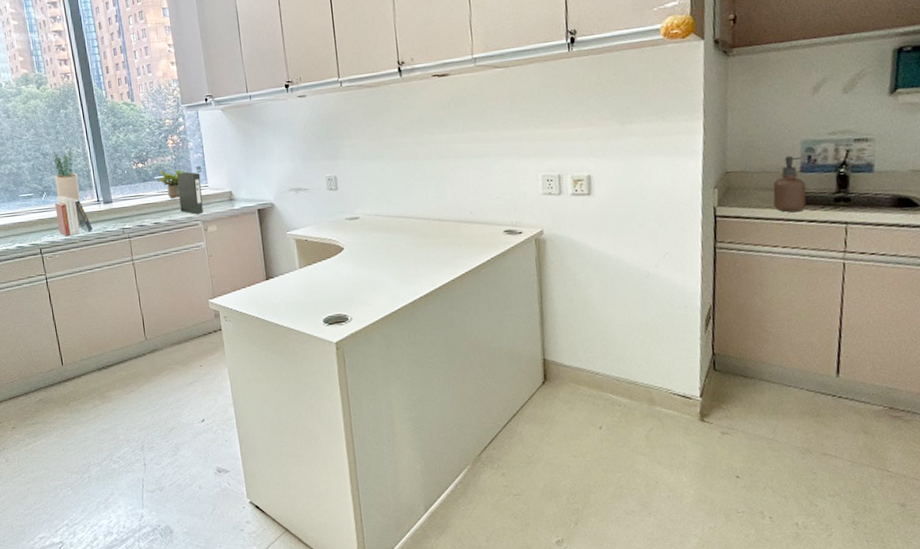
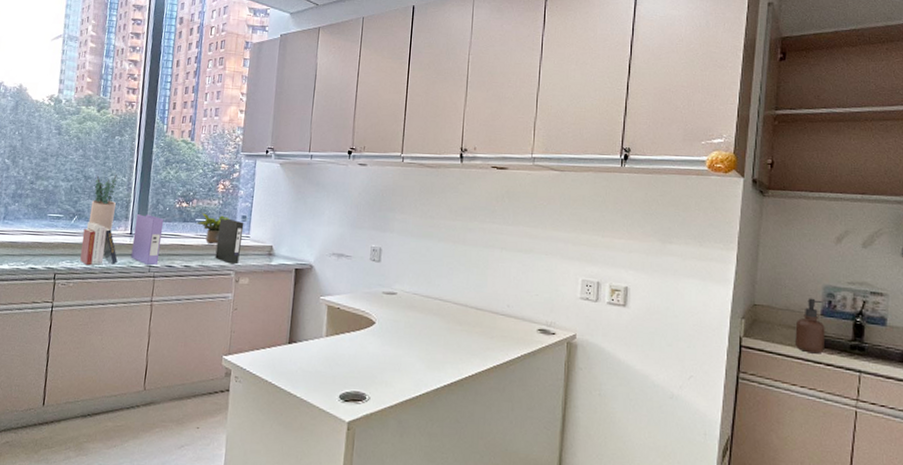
binder: none [99,179,130,228] -> present [130,213,164,266]

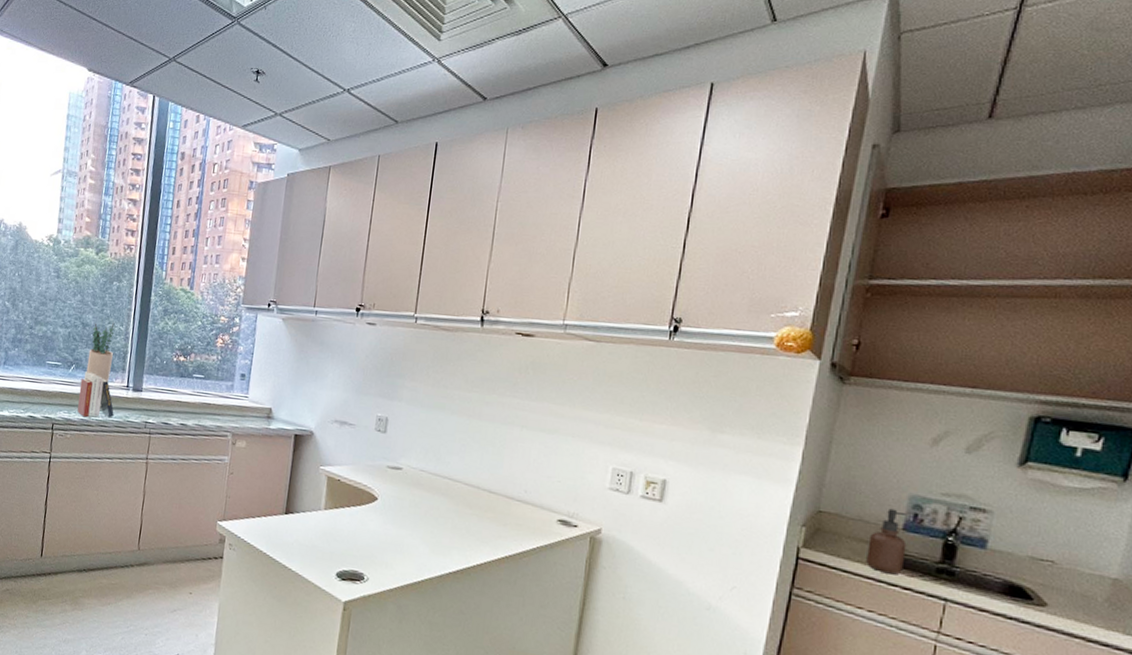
binder: present [130,213,164,266] -> none [127,366,161,422]
potted plant: present [196,213,230,244] -> none [194,368,228,402]
binder: present [215,218,244,265] -> none [212,375,243,426]

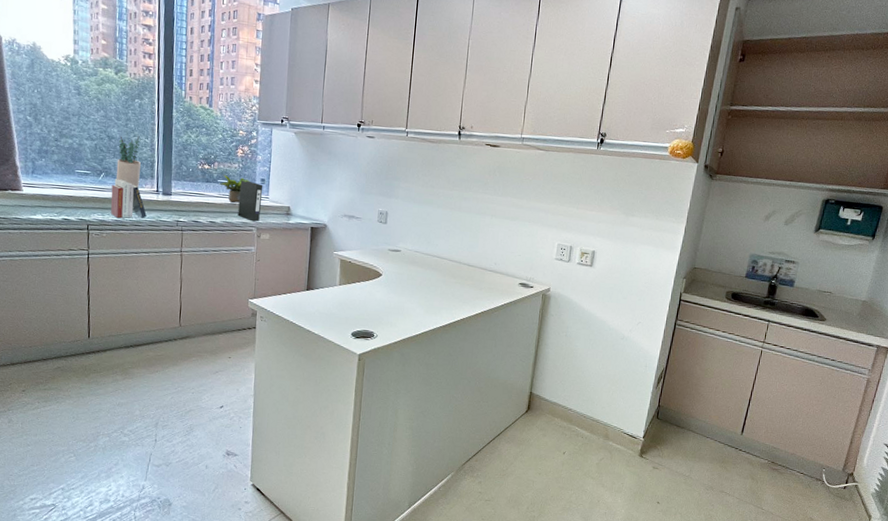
potted plant: none [194,368,228,402] -> present [219,175,250,203]
binder: none [212,375,243,426] -> present [238,180,263,222]
soap dispenser: present [866,508,907,575] -> none [723,263,747,307]

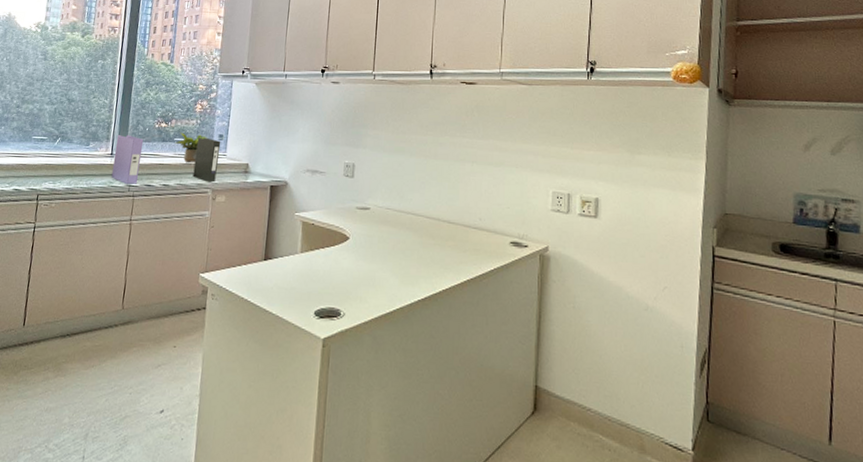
books: present [110,179,147,219] -> none [62,143,99,186]
vase: present [116,135,141,188] -> none [71,96,100,152]
binder: none [159,173,188,221] -> present [111,134,144,185]

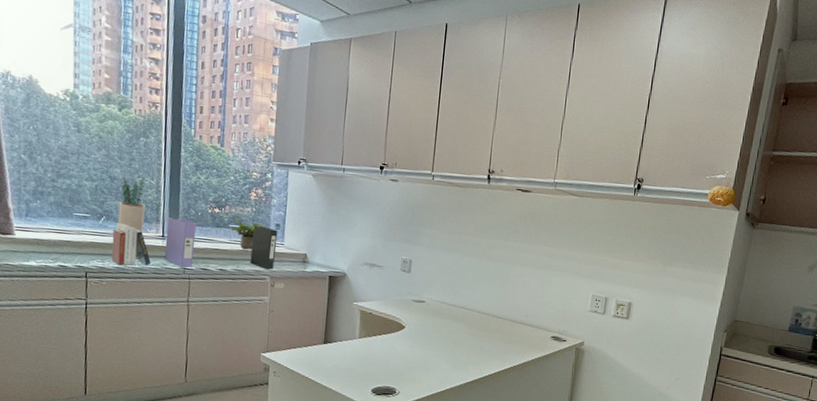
books: none [62,143,99,186] -> present [111,222,151,266]
vase: none [71,96,100,152] -> present [117,176,146,233]

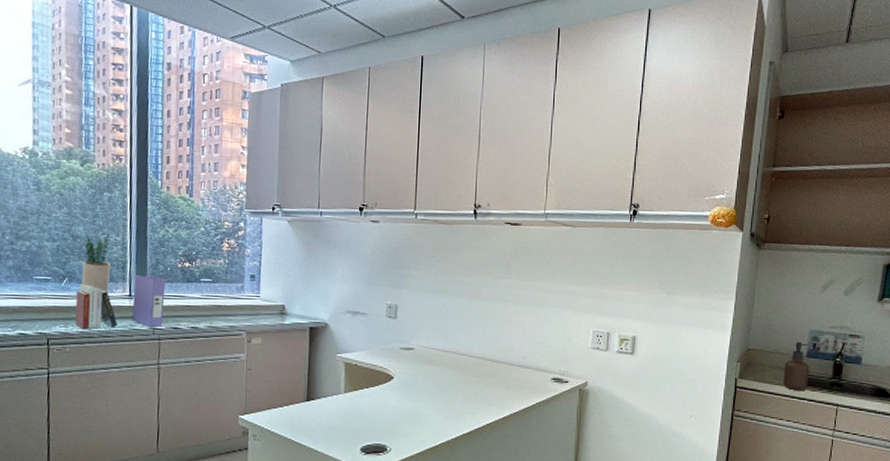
potted plant: present [230,219,263,250] -> none [201,273,237,304]
binder: present [250,225,278,270] -> none [224,277,253,325]
soap dispenser: none [765,316,791,362] -> present [783,341,810,391]

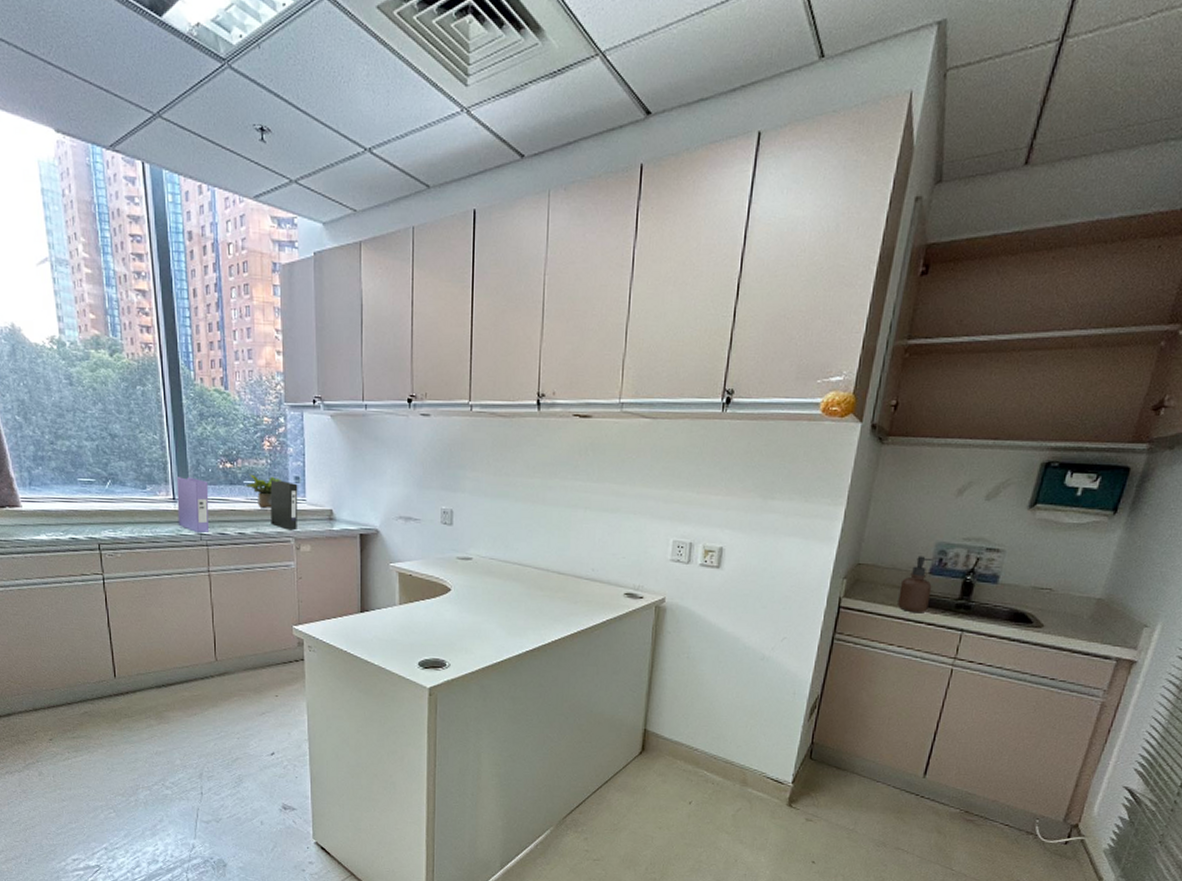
books: present [75,284,117,330] -> none [121,486,164,535]
vase: present [81,233,111,293] -> none [123,431,152,496]
potted plant: none [201,273,237,304] -> present [245,474,281,508]
binder: none [224,277,253,325] -> present [270,479,298,531]

